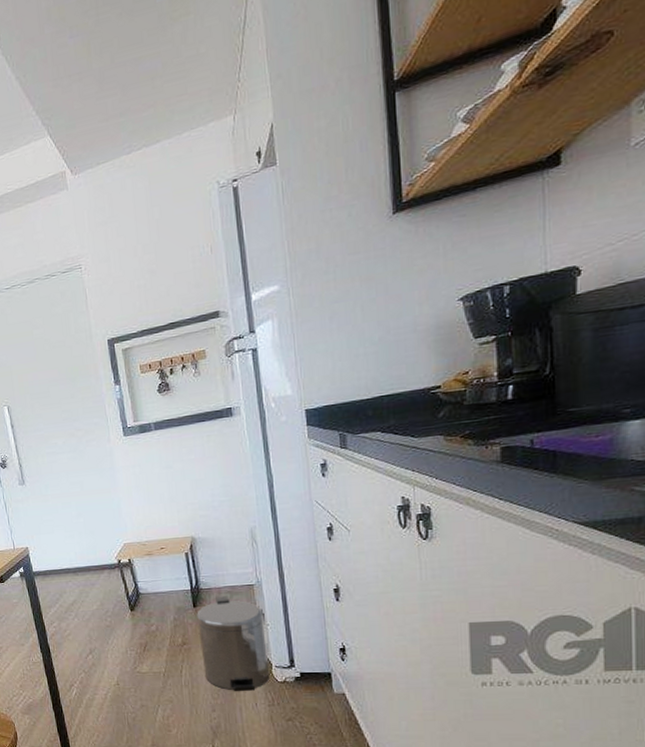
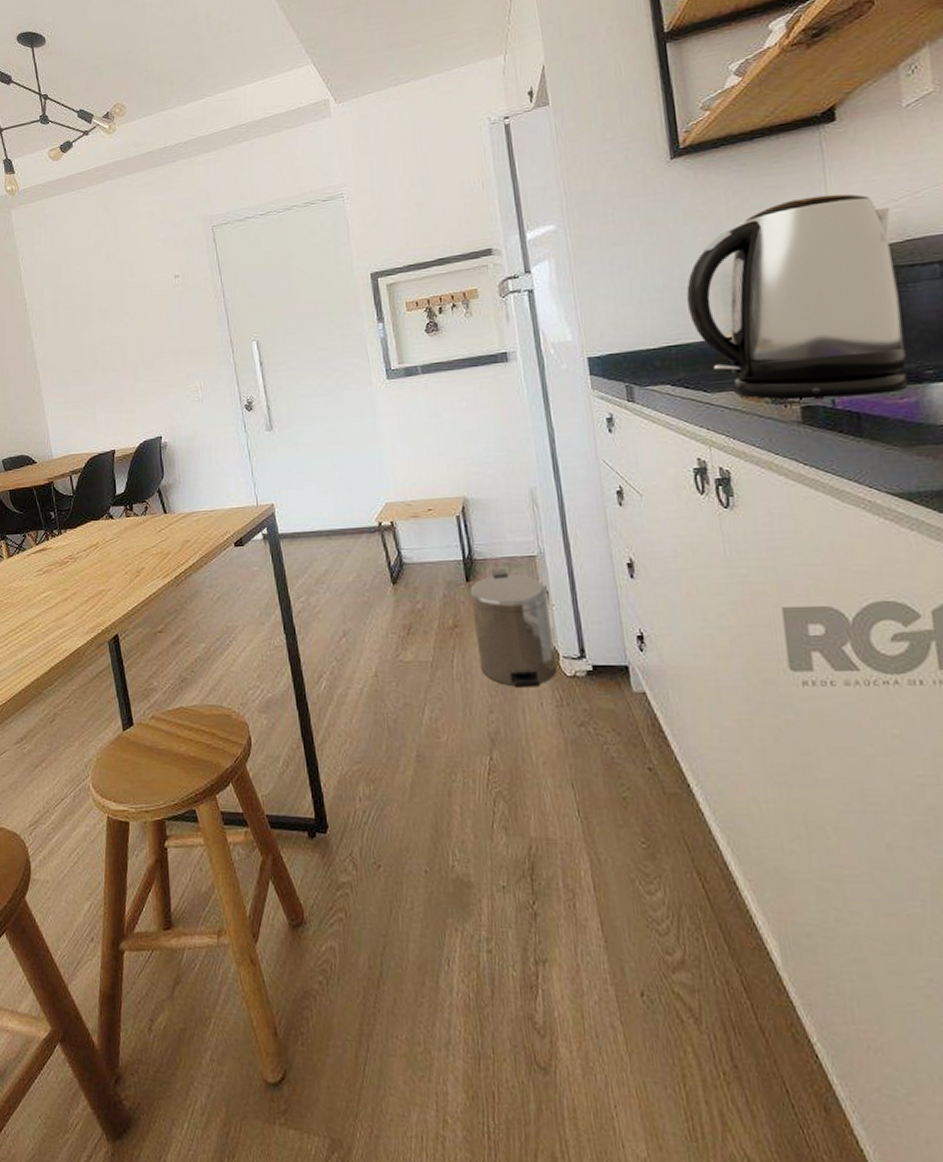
kettle: none [401,239,606,441] -> present [686,193,908,400]

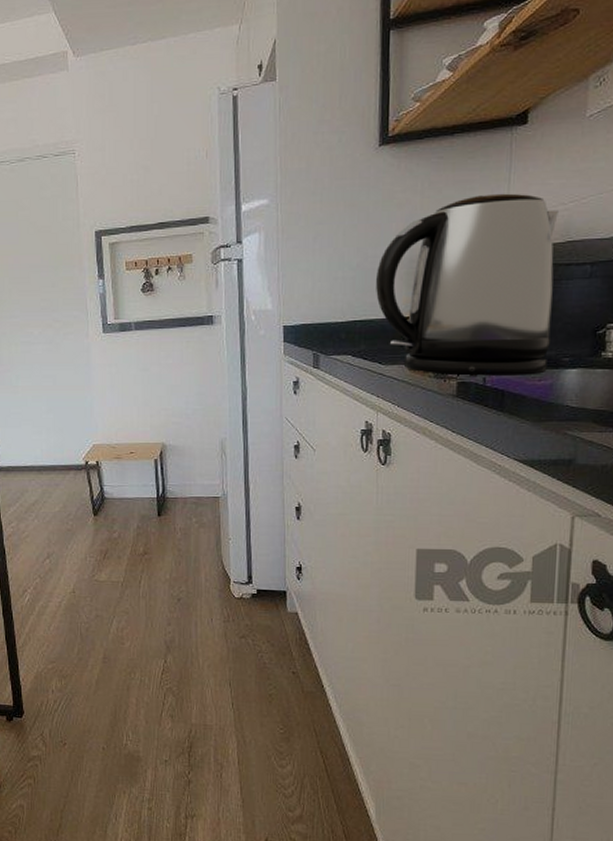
trash can: present [470,569,558,689] -> none [160,507,228,606]

